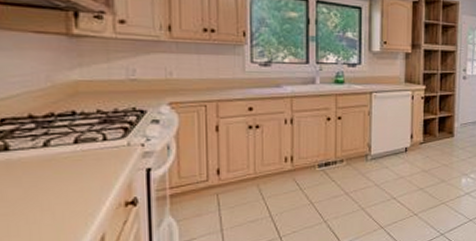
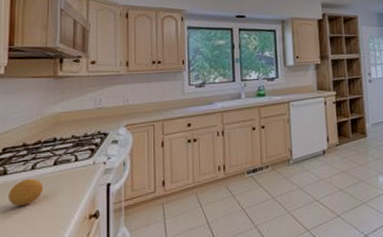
fruit: none [14,157,62,188] -> present [9,178,44,206]

